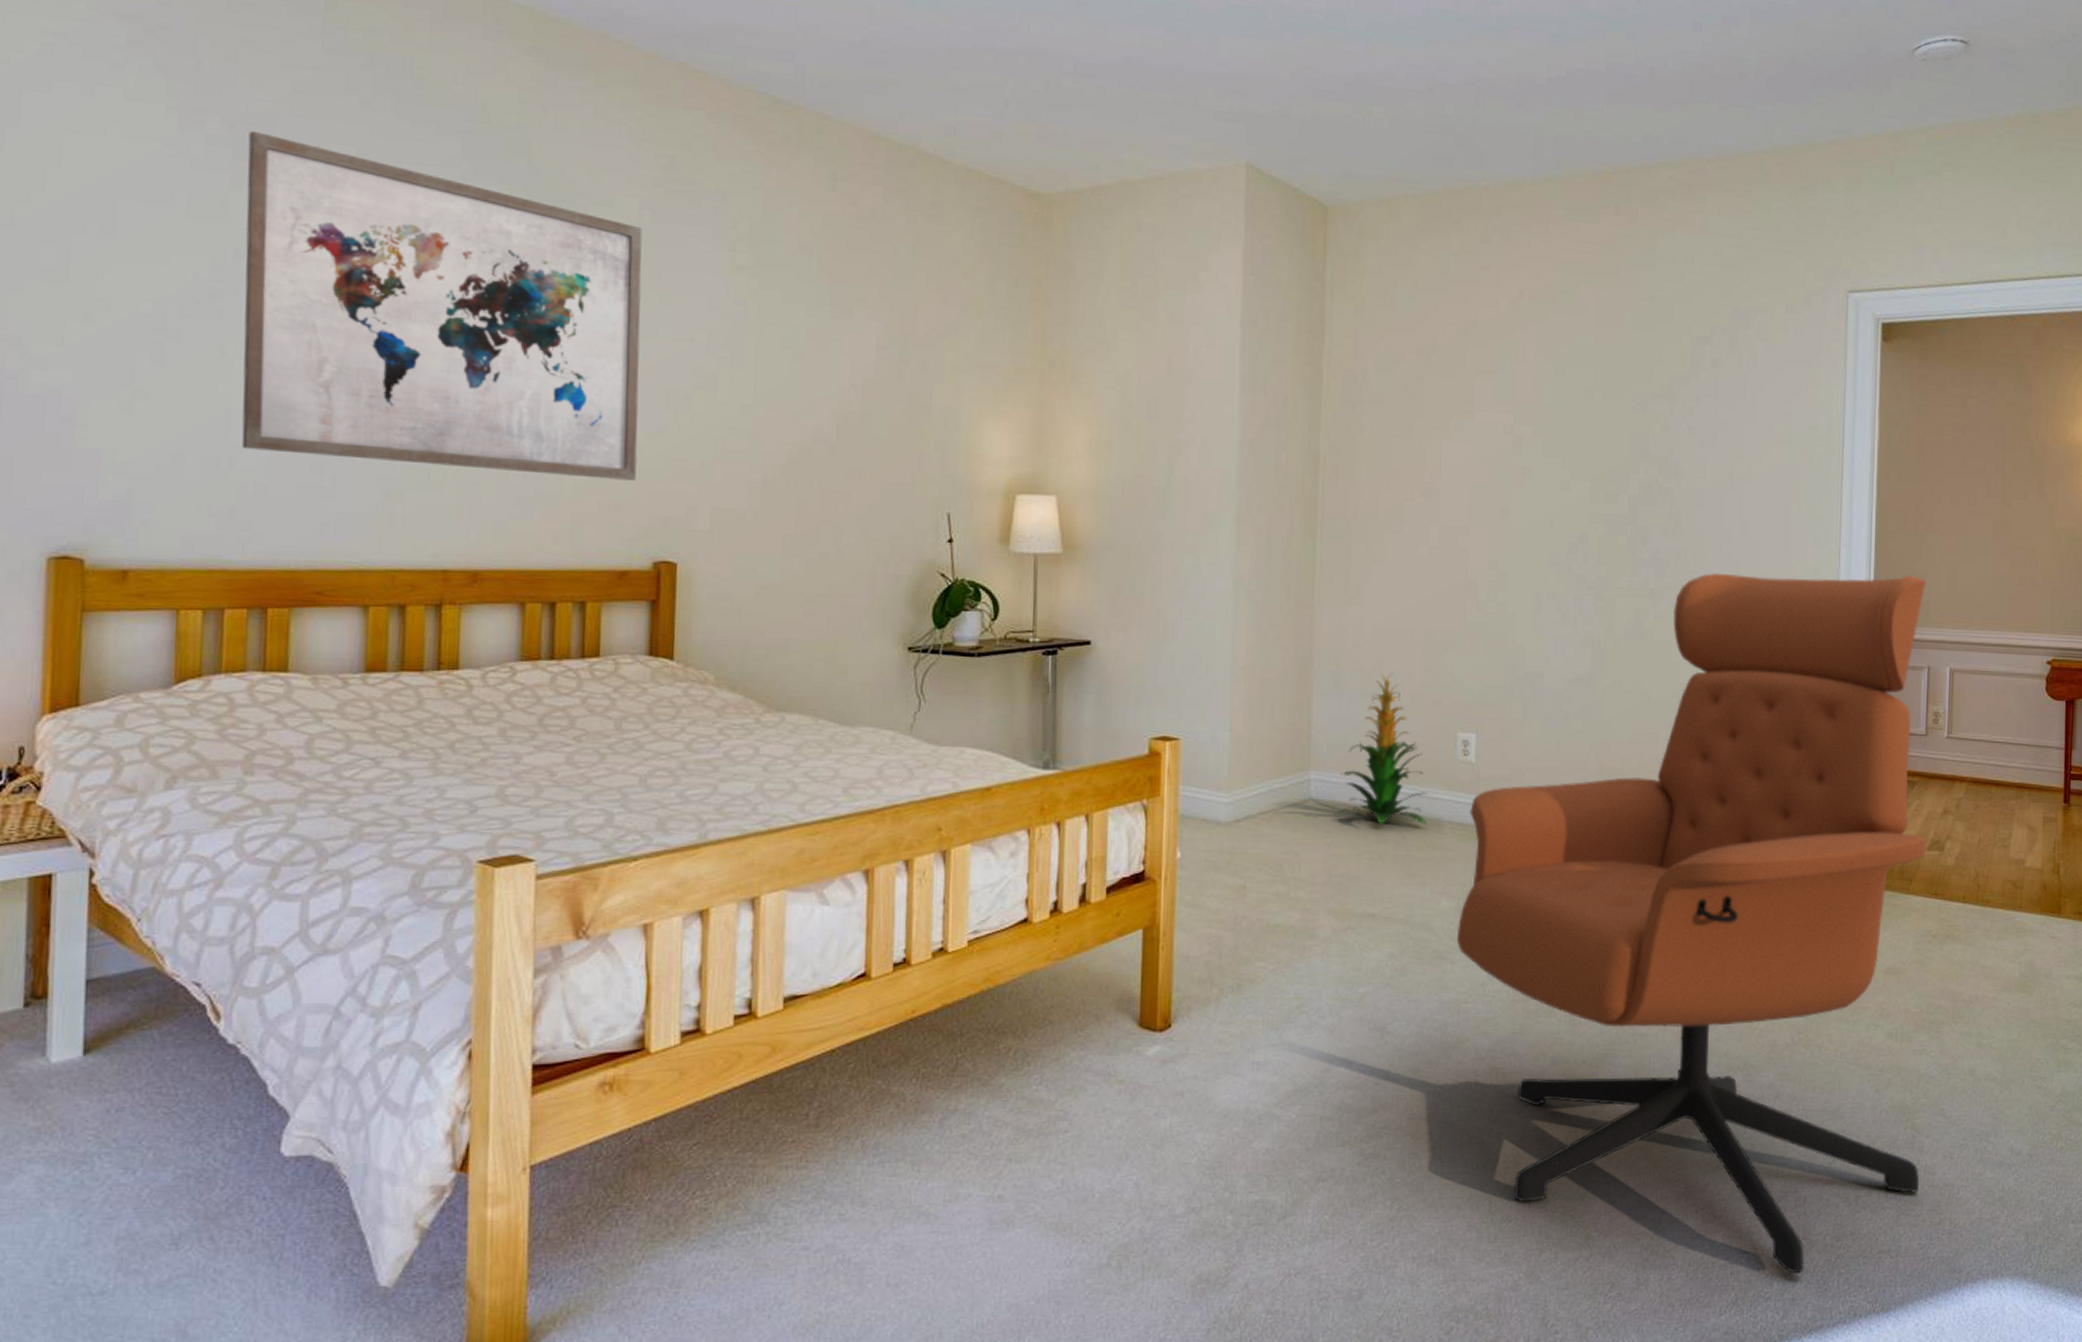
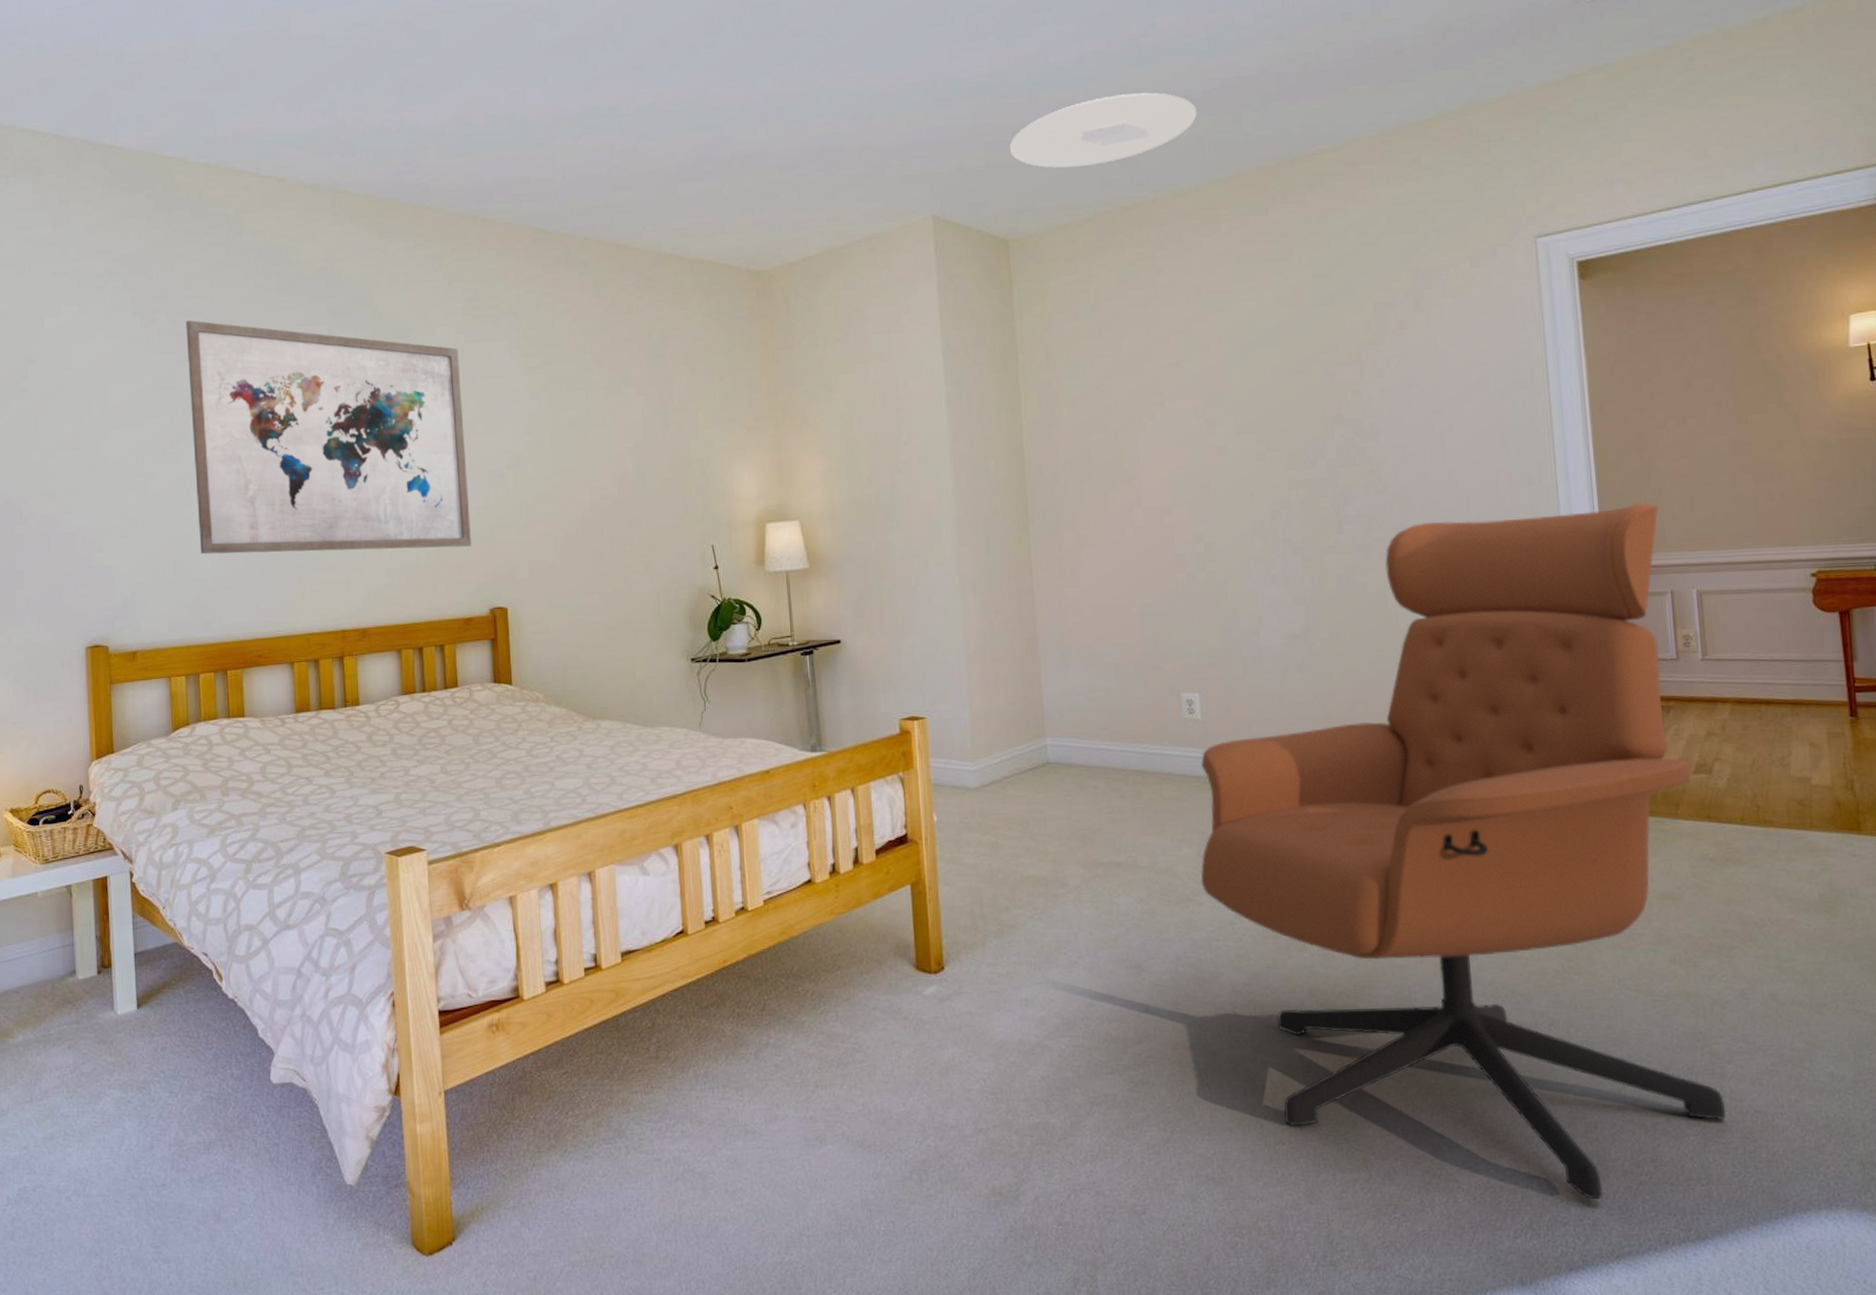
indoor plant: present [1333,672,1429,825] -> none [1071,643,1160,781]
ceiling light: none [1340,63,1540,138] -> present [1010,92,1197,168]

